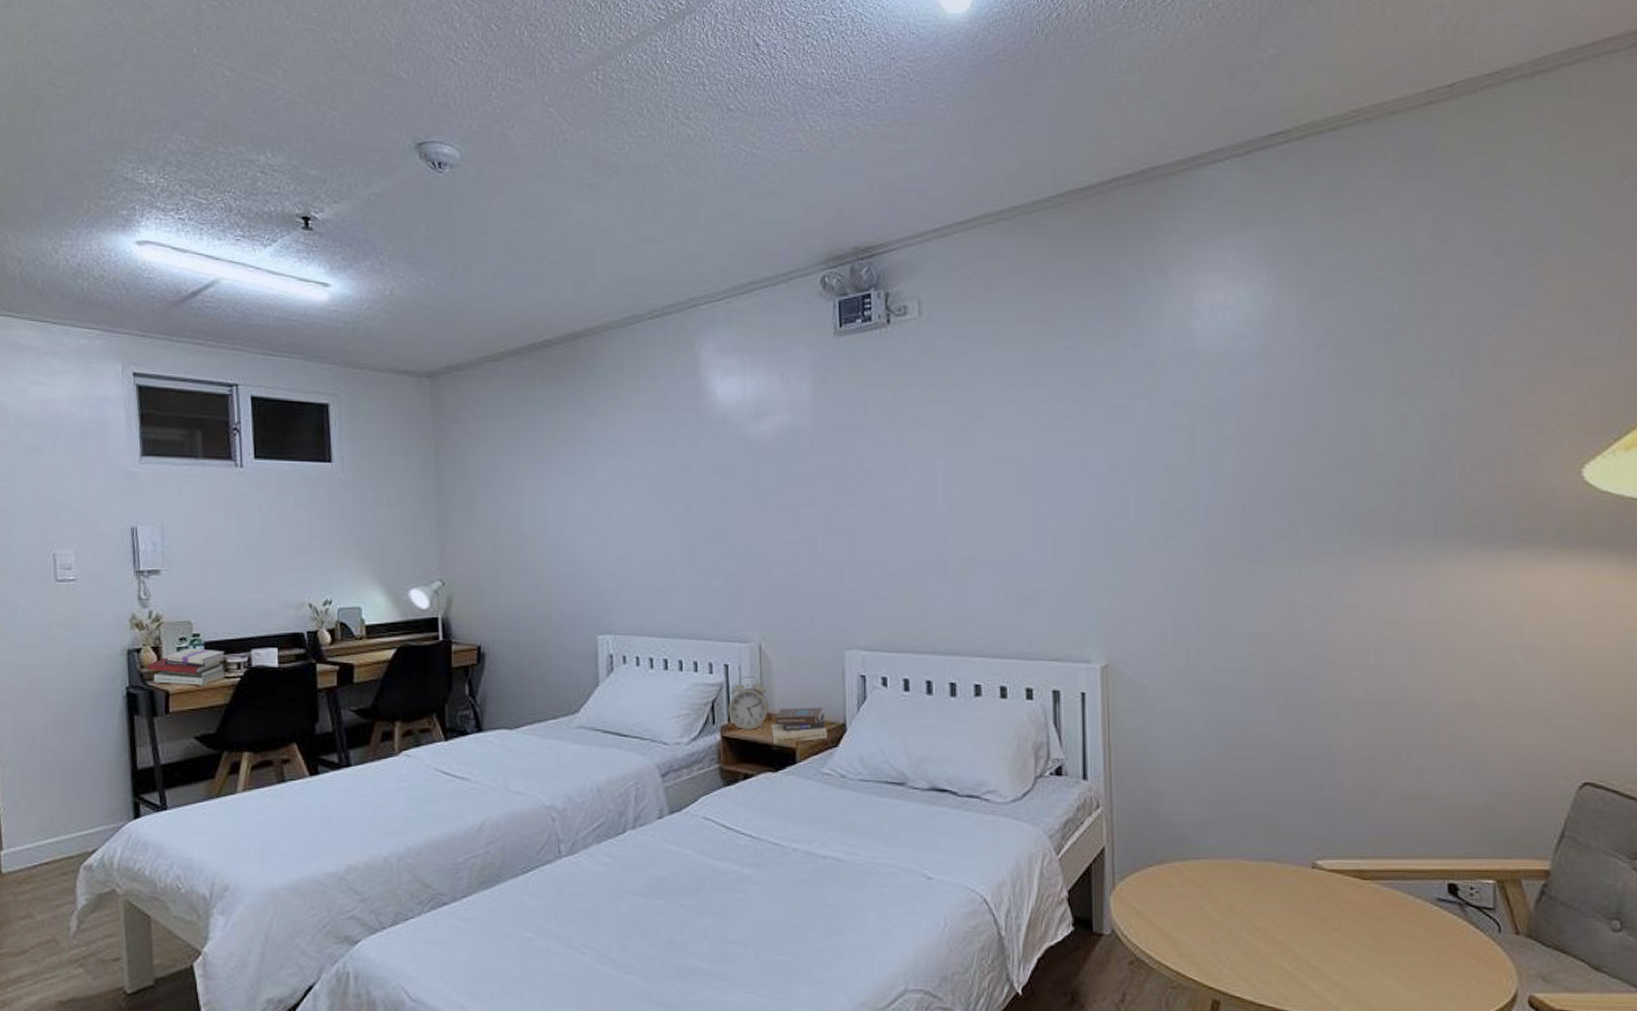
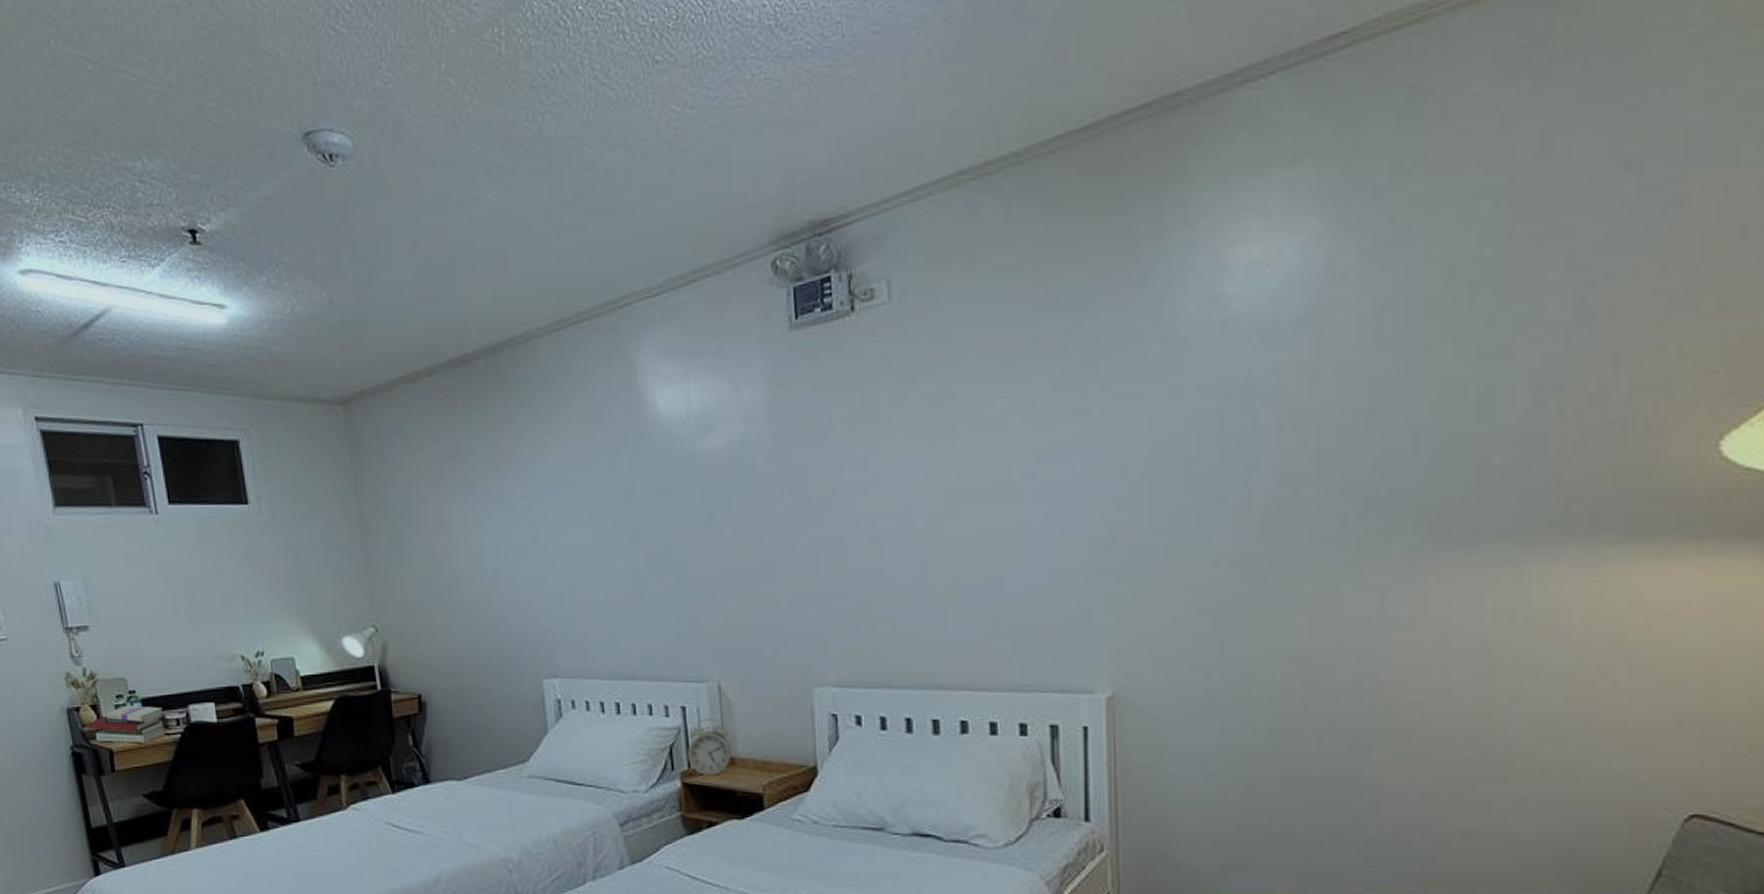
books: present [771,707,827,744] -> none [735,749,797,790]

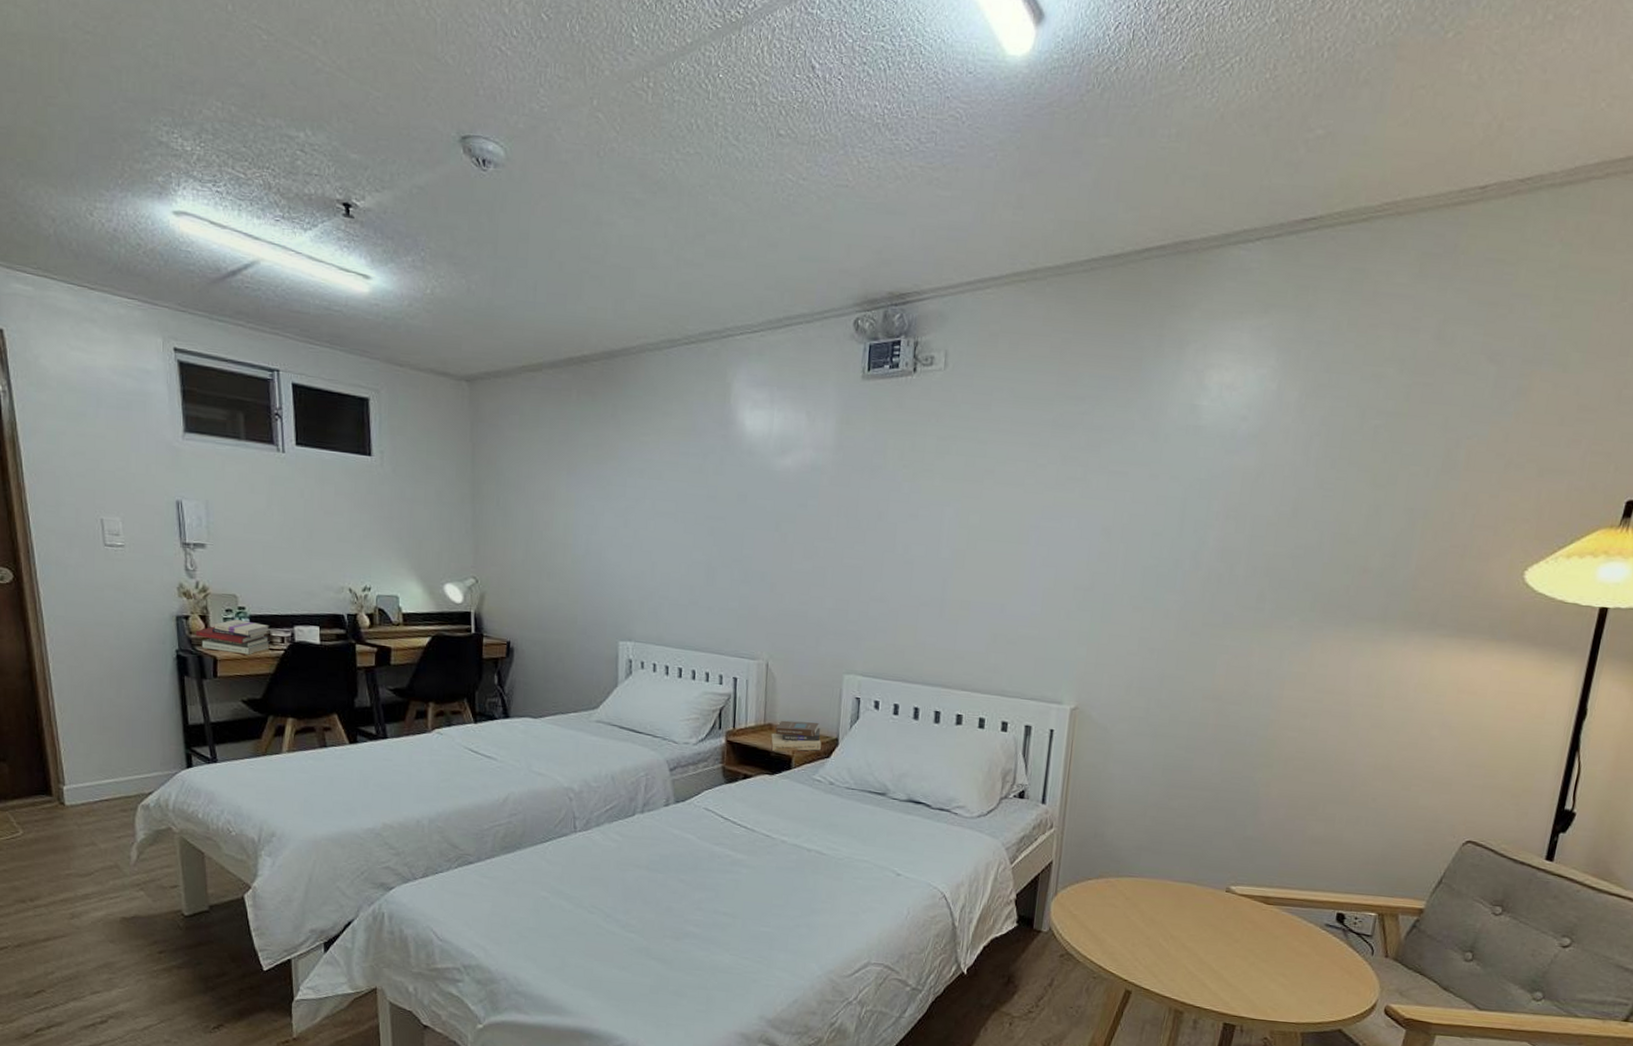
alarm clock: present [688,718,732,777] -> none [734,689,771,738]
books: none [735,749,797,790] -> present [771,720,821,752]

